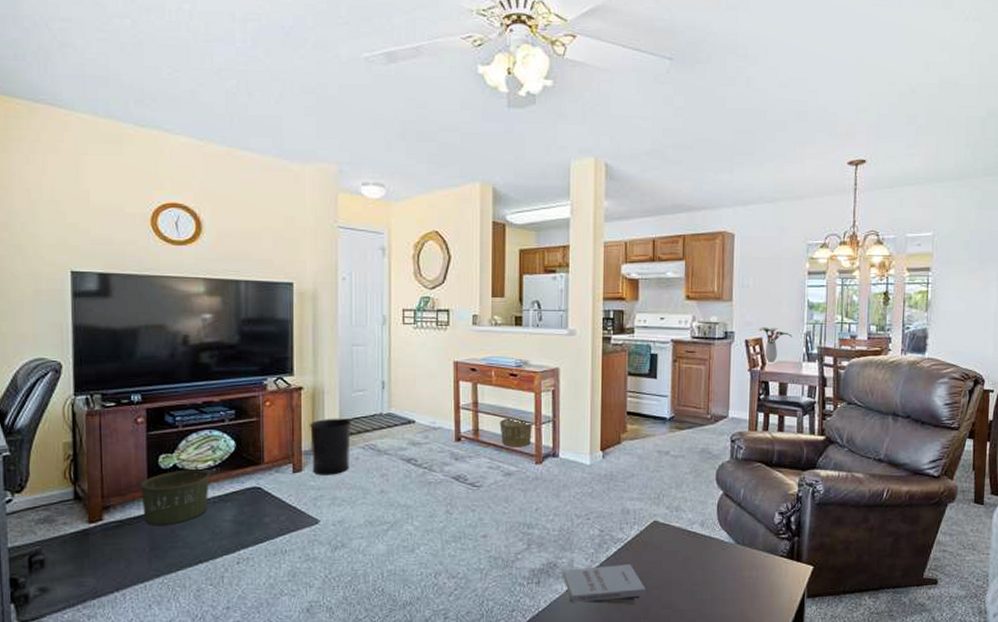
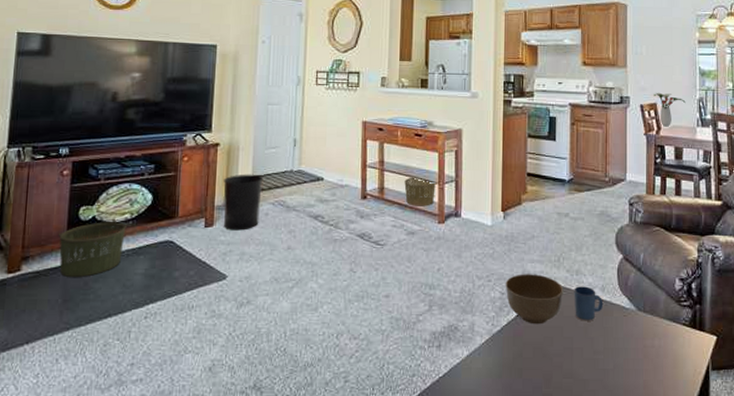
books: present [562,565,647,604] -> none [463,330,548,372]
bowl: none [604,511,663,560] -> present [505,274,564,325]
mug: none [673,522,703,555] -> present [574,286,604,321]

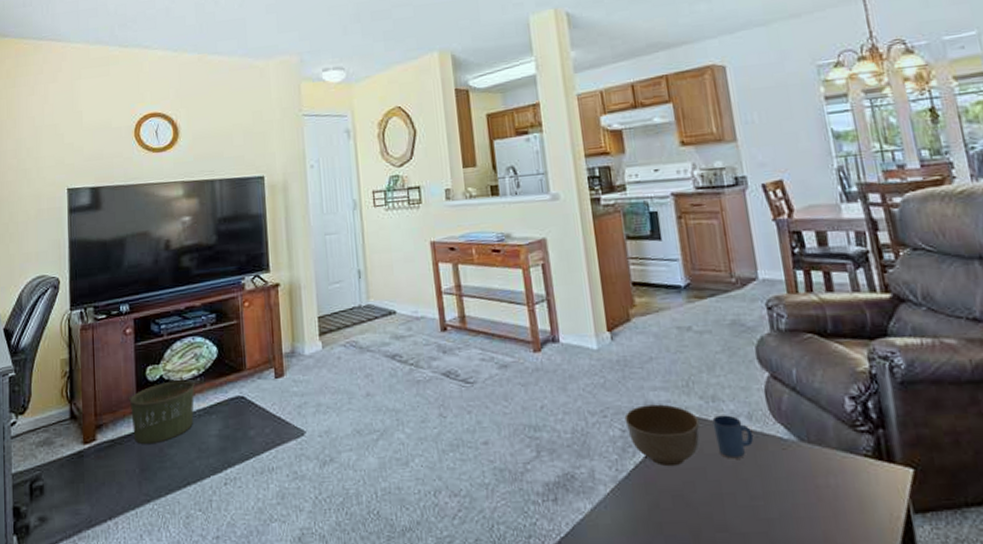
waste bin: present [224,174,264,231] -> none [289,314,332,380]
basket: present [404,177,436,207] -> none [487,300,525,335]
flower arrangement: present [653,92,686,127] -> none [776,166,821,208]

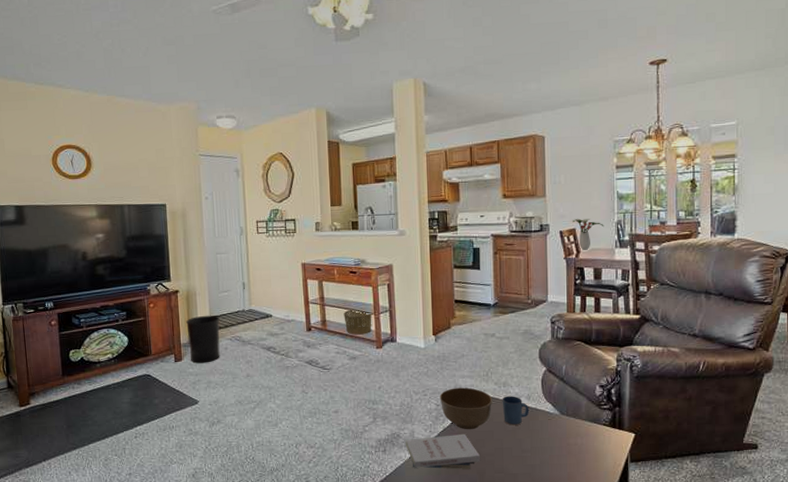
basket: present [128,380,196,444] -> none [55,361,111,408]
waste bin: none [289,314,332,380] -> present [186,315,220,363]
basket: none [487,300,525,335] -> present [343,309,372,335]
books: none [583,473,693,527] -> present [405,434,481,469]
flower arrangement: none [776,166,821,208] -> present [572,218,604,250]

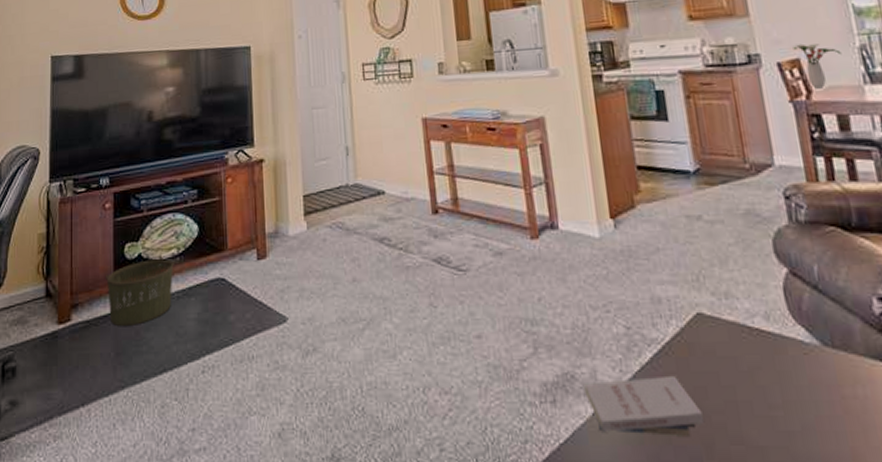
basket: none [55,361,111,408] -> present [105,259,175,326]
waste bin: present [186,315,220,363] -> none [273,192,317,262]
basket: present [343,309,372,335] -> none [481,182,522,219]
bowl: present [439,387,493,430] -> none [629,299,713,369]
mug: present [502,396,530,425] -> none [725,314,772,363]

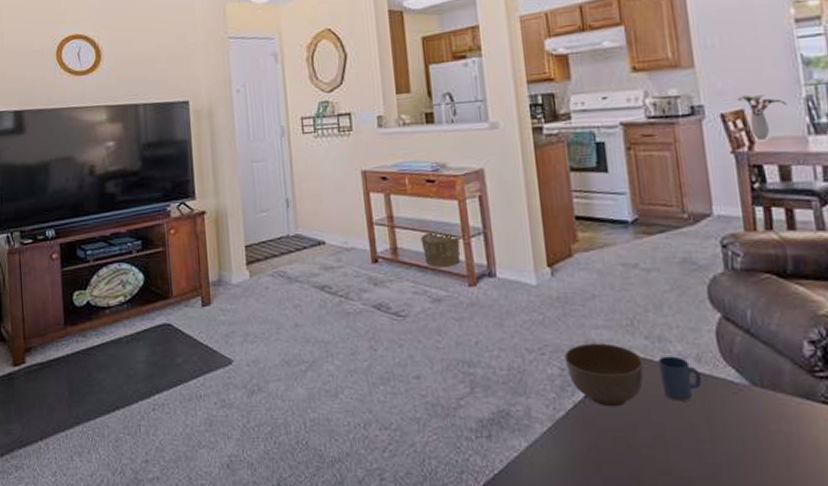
basket: present [105,259,175,326] -> none [56,306,123,368]
basket: none [481,182,522,219] -> present [420,232,461,268]
books: present [584,377,705,436] -> none [518,414,634,467]
bowl: none [629,299,713,369] -> present [564,343,645,407]
mug: none [725,314,772,363] -> present [658,356,703,401]

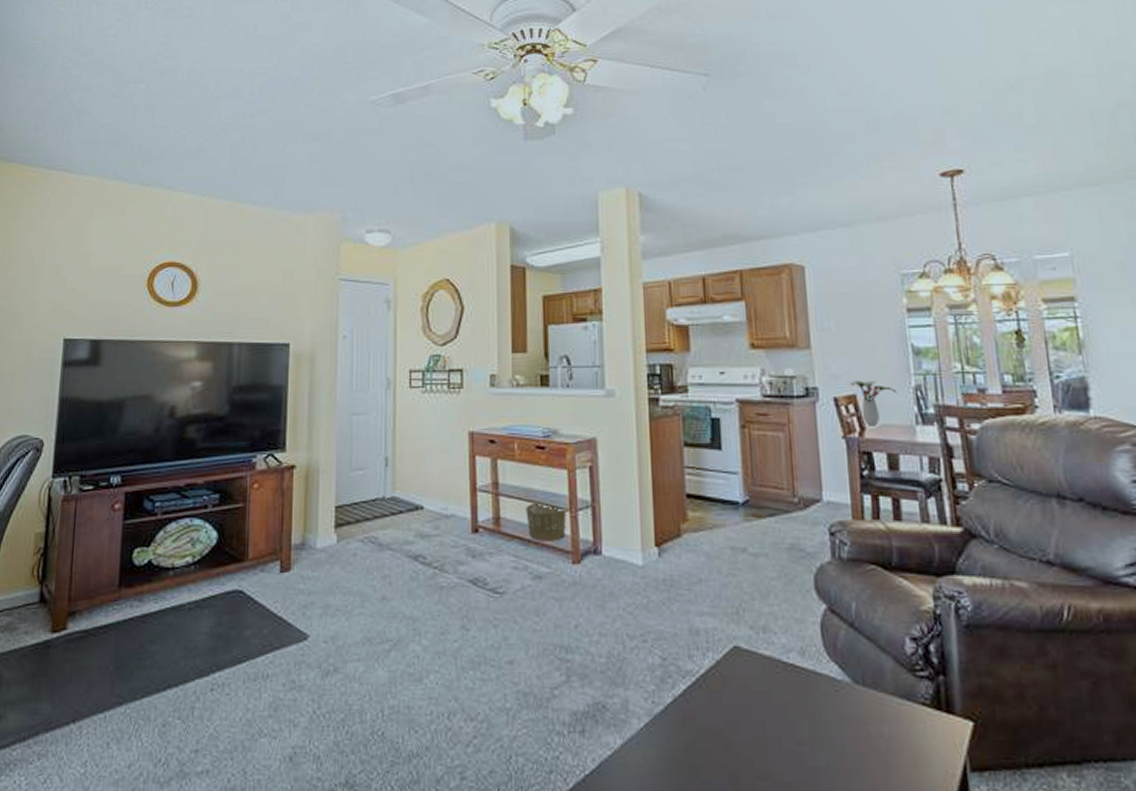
bowl: present [564,343,645,407] -> none [666,631,748,703]
mug: present [658,356,703,401] -> none [761,648,805,698]

